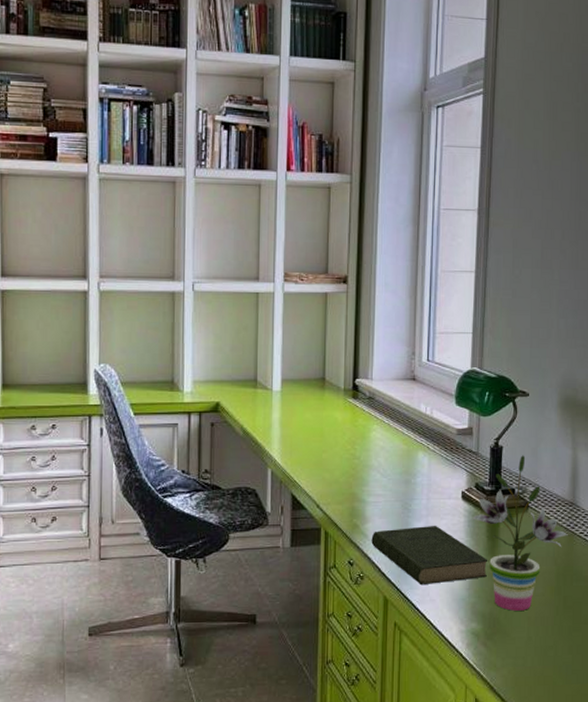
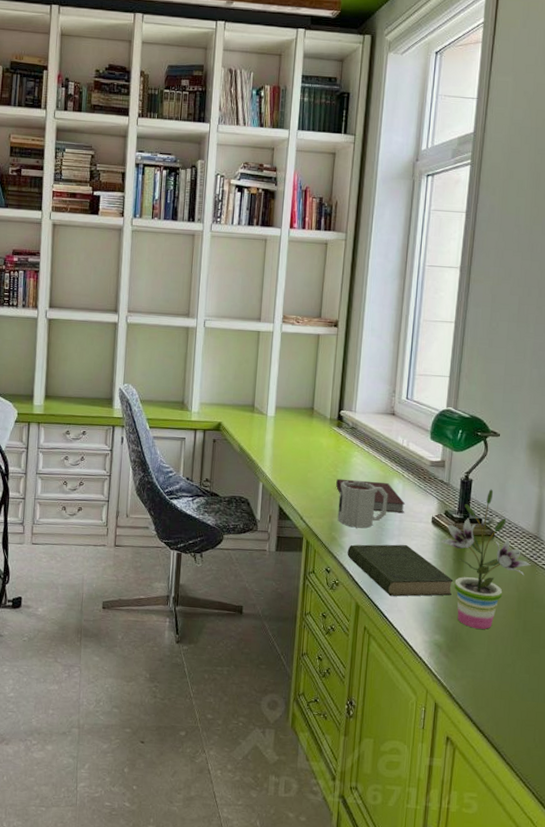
notebook: none [354,457,433,490] -> present [335,478,406,513]
mug: none [358,458,413,512] -> present [337,480,388,529]

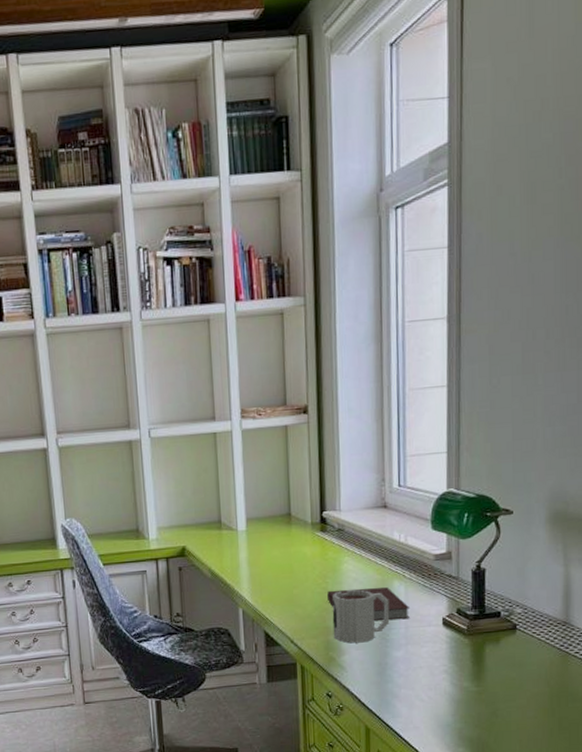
book: present [347,544,454,597] -> none [349,653,474,714]
potted plant: present [439,489,531,629] -> none [454,576,562,735]

